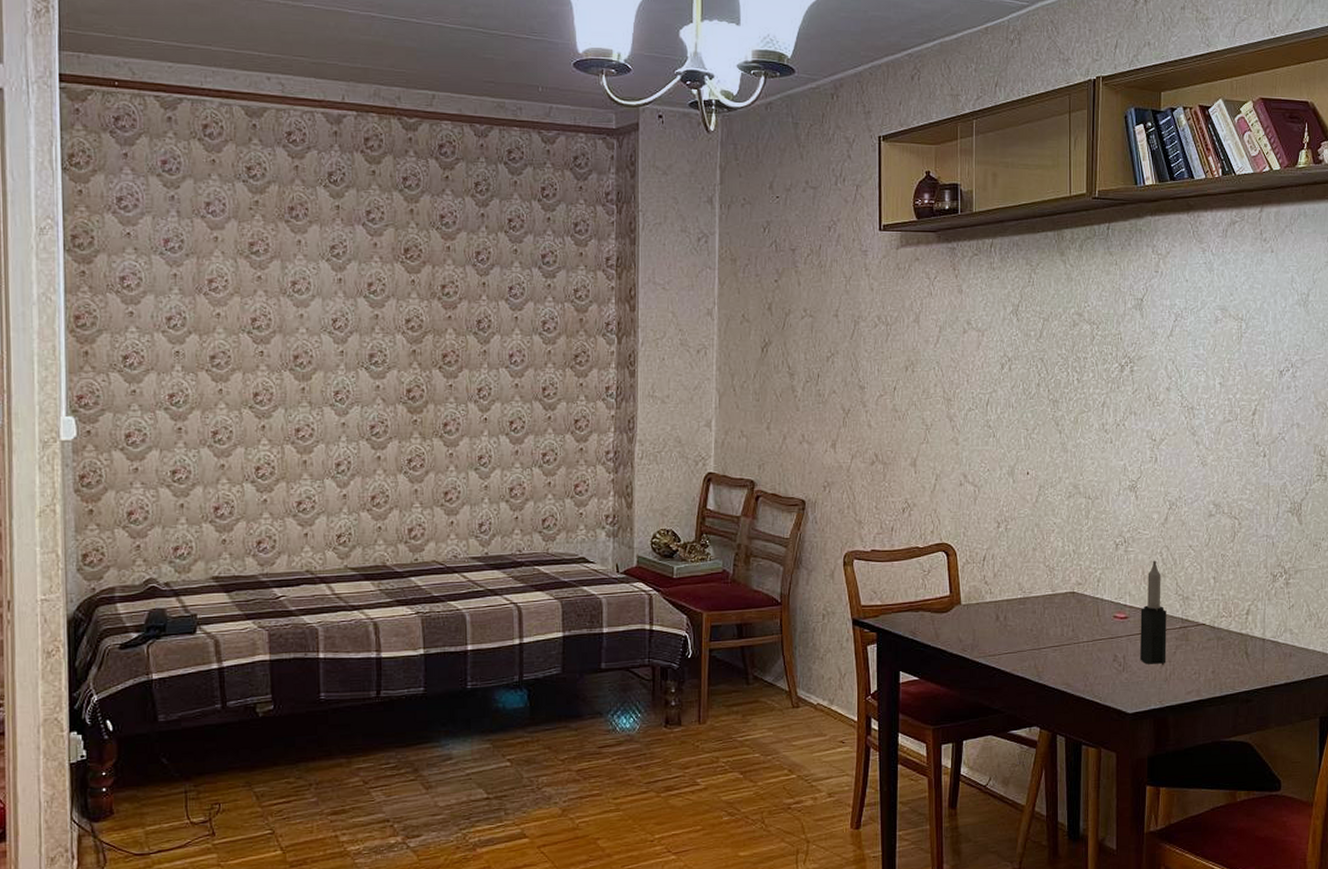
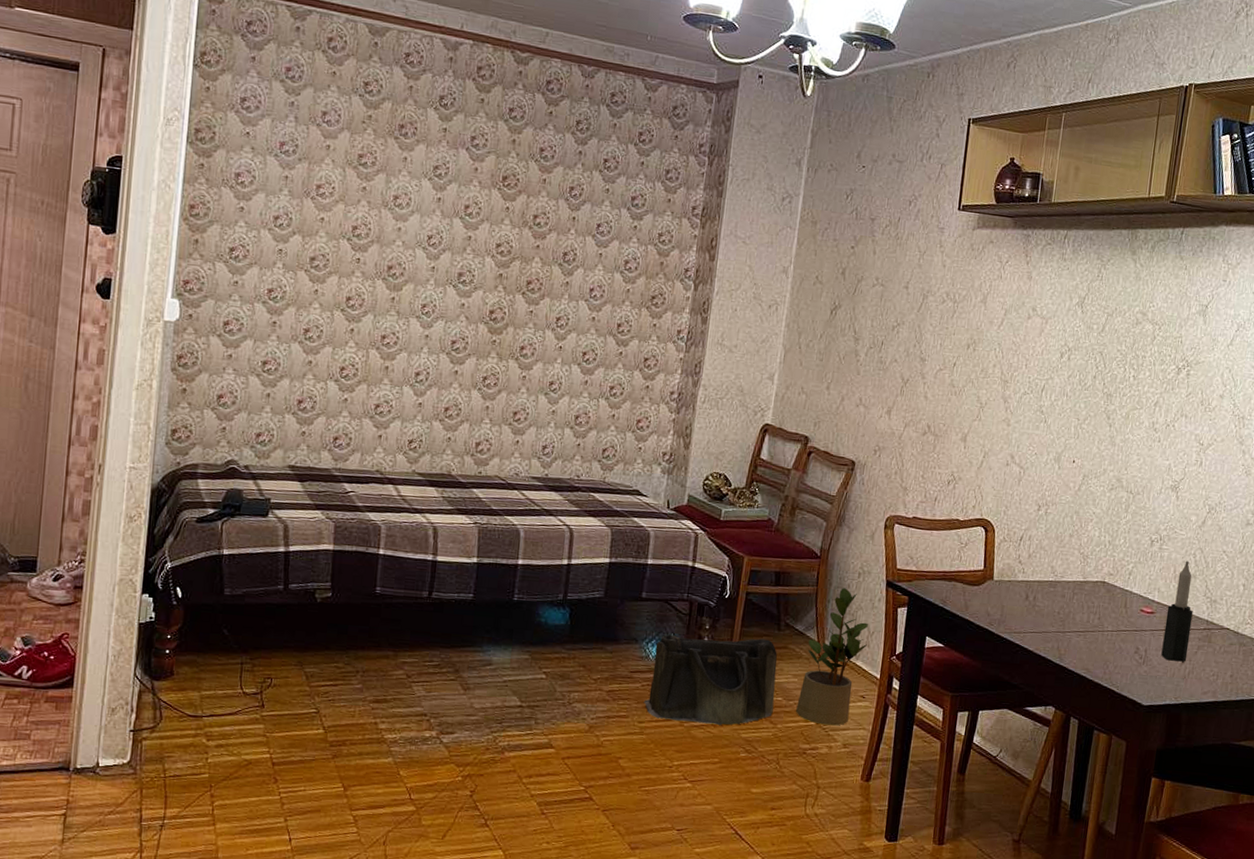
saddlebag: none [616,695,752,793] -> present [643,635,777,726]
potted plant: none [774,632,840,776] -> present [795,588,868,726]

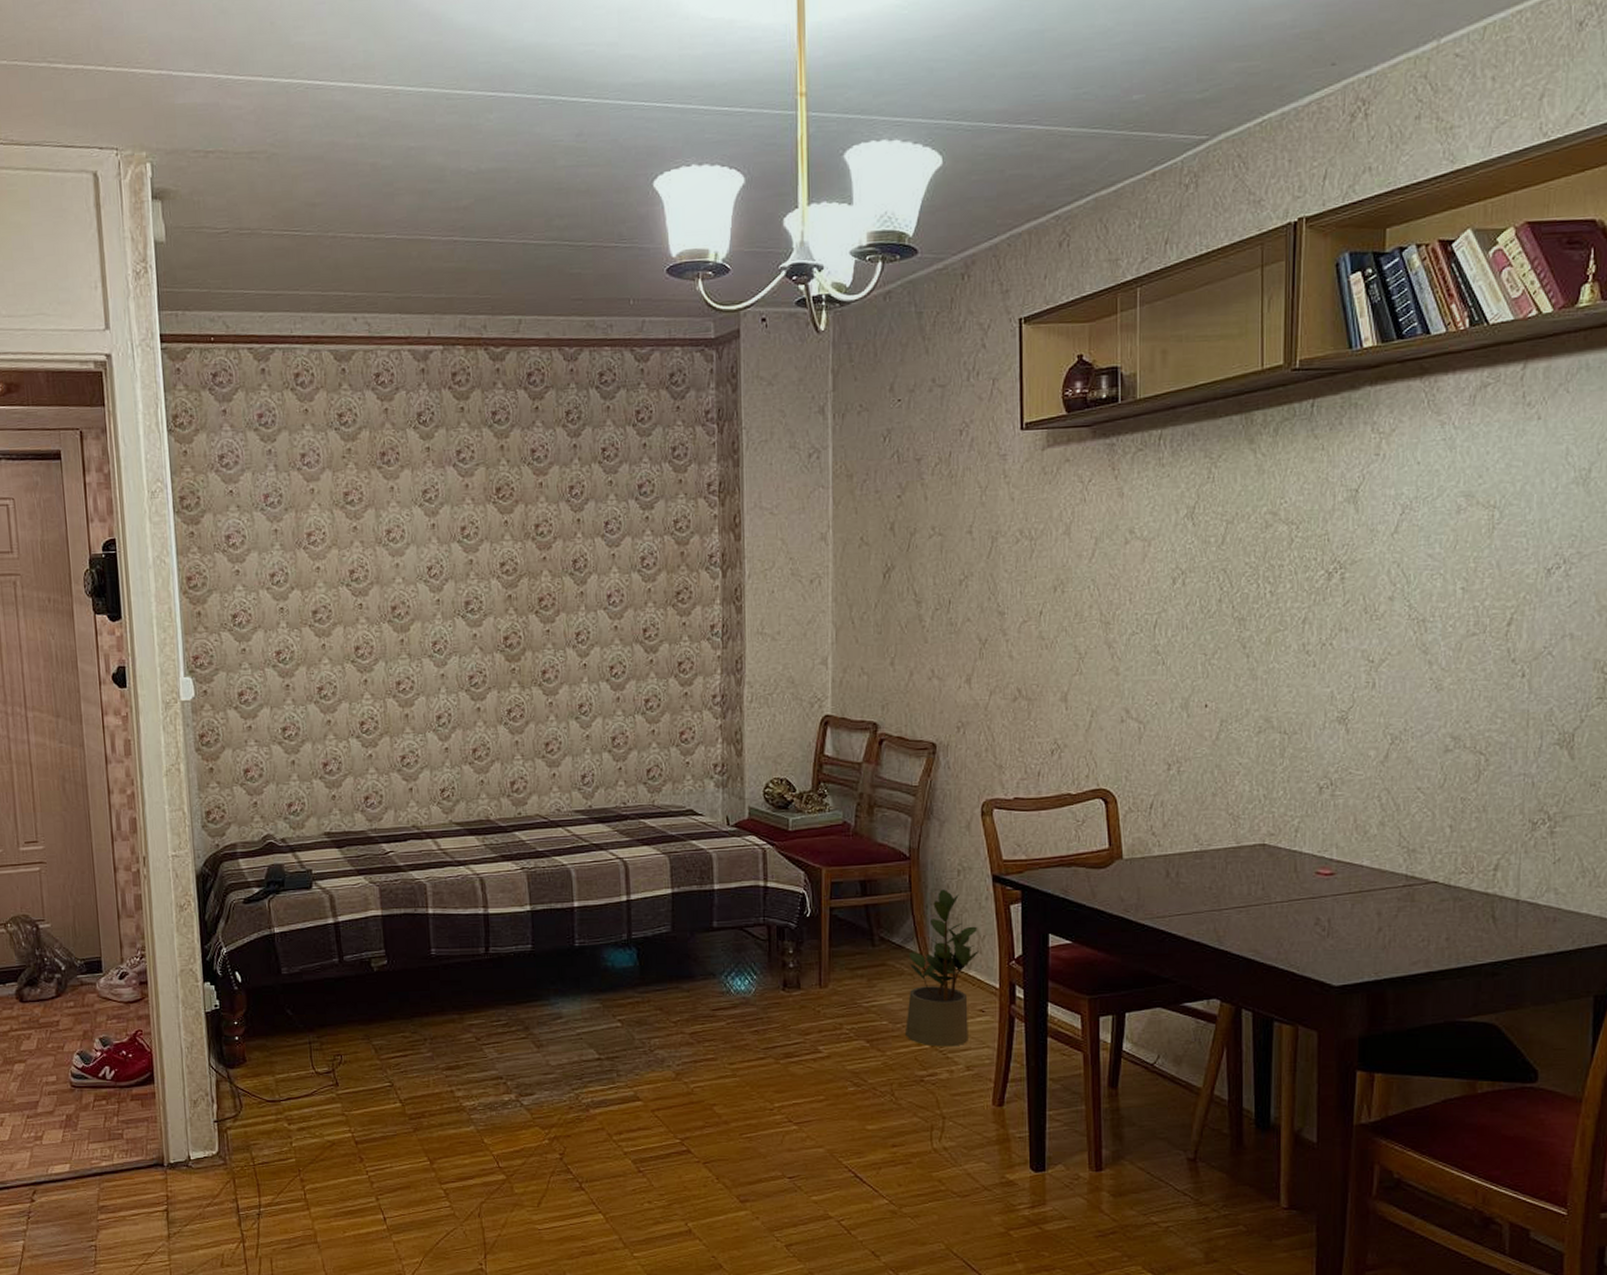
saddlebag: present [643,635,777,726] -> none [731,957,879,1060]
candle: present [1161,561,1193,662] -> none [1350,806,1386,929]

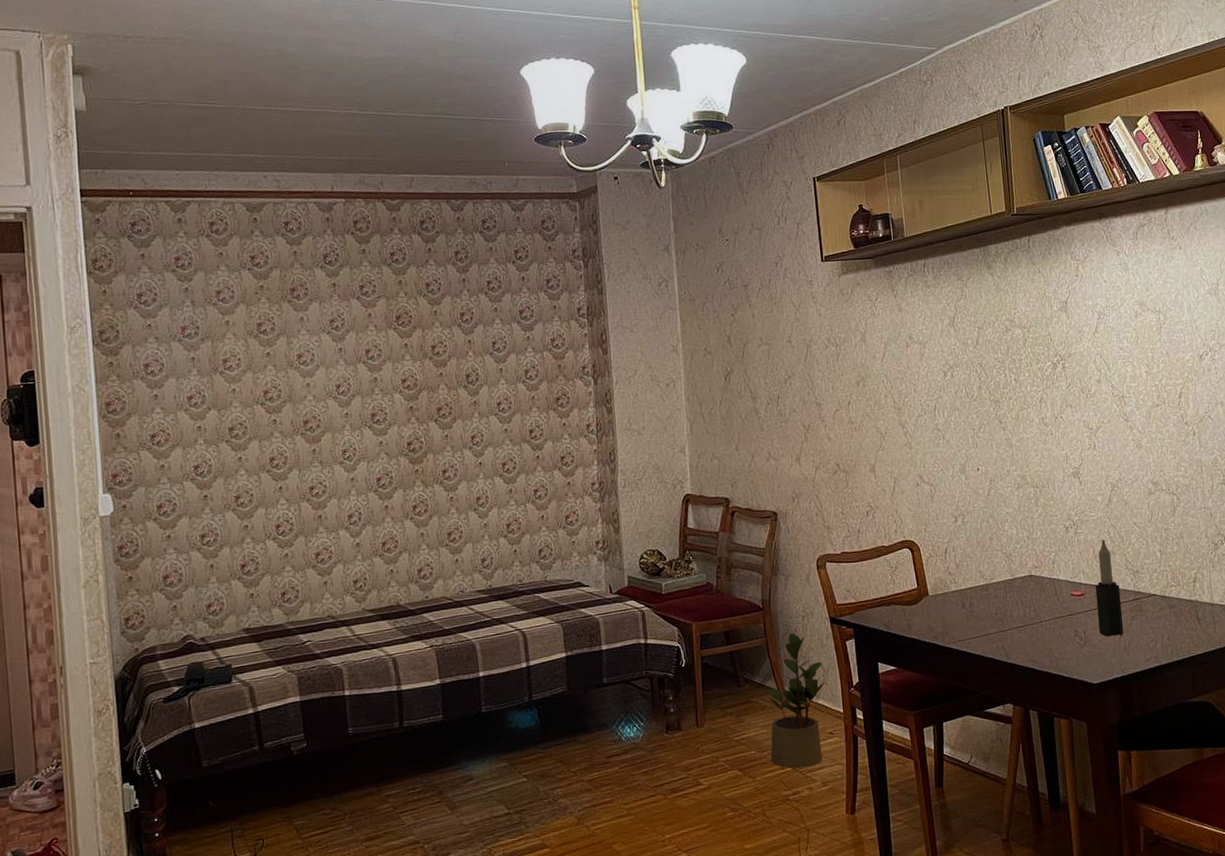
candle: none [1350,806,1386,929] -> present [1095,539,1124,637]

